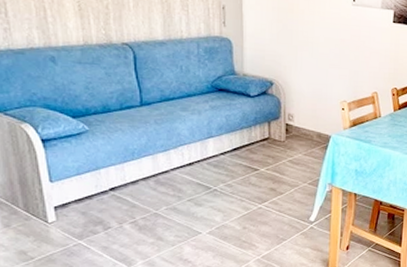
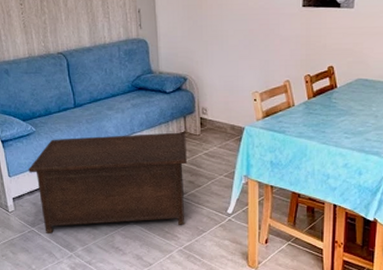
cabinet: none [77,137,270,246] -> present [28,132,188,233]

